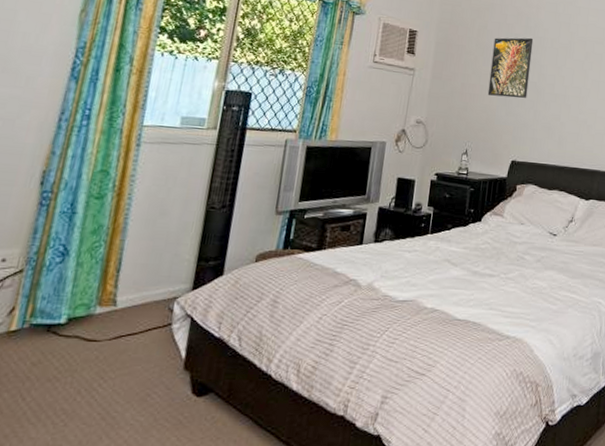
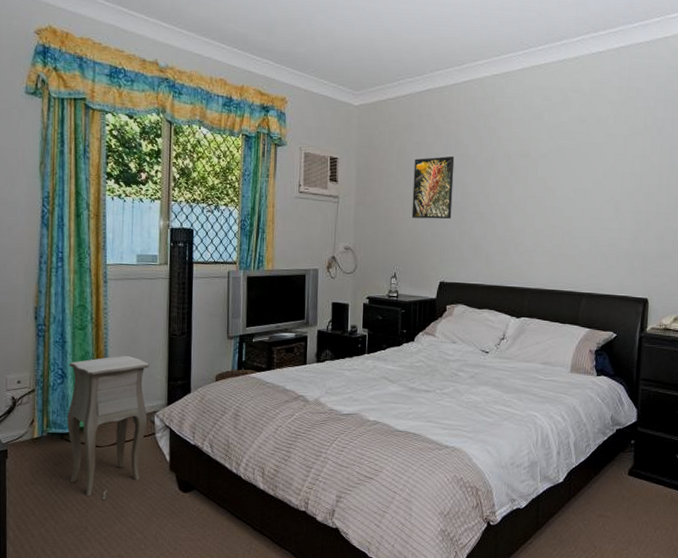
side table: none [50,230,177,409] -> present [67,355,149,500]

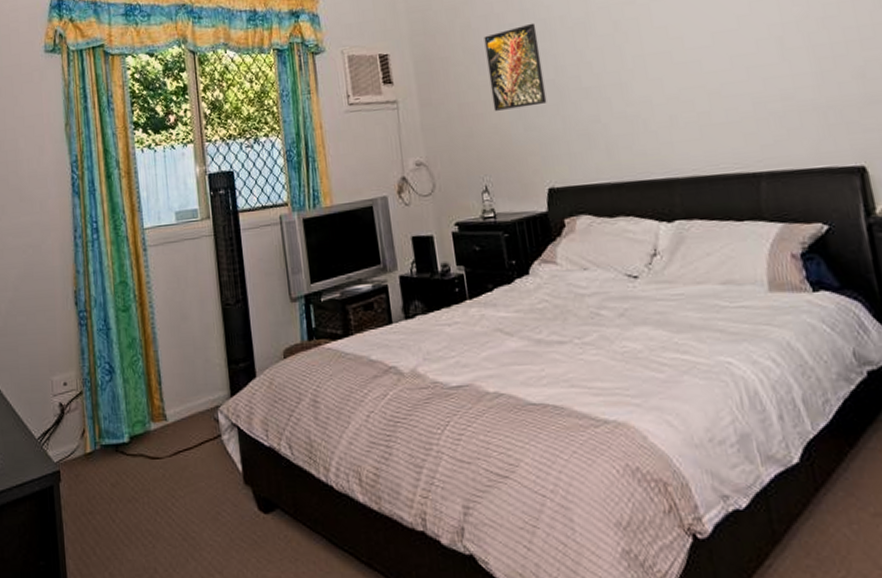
side table: present [67,355,149,500] -> none [116,337,211,529]

